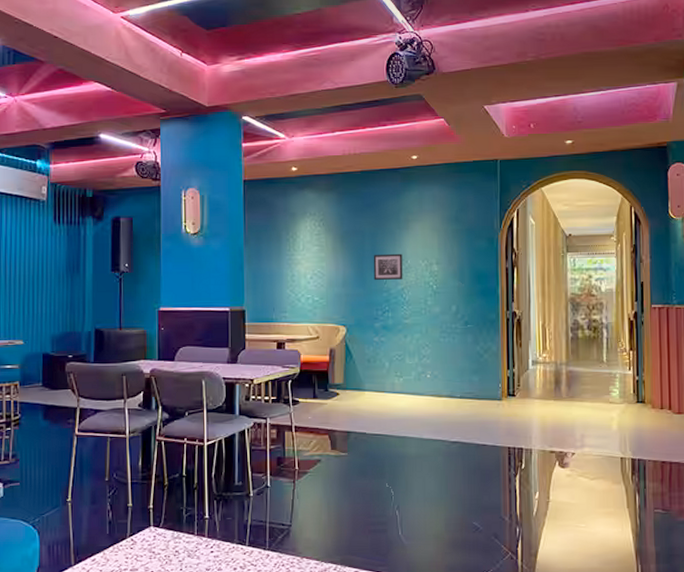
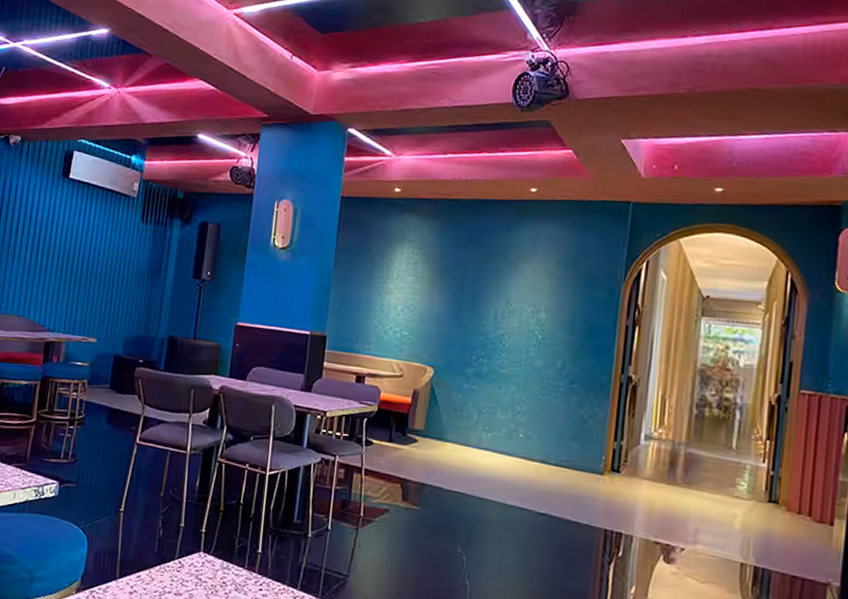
wall art: present [373,253,403,280] -> none [471,293,507,324]

